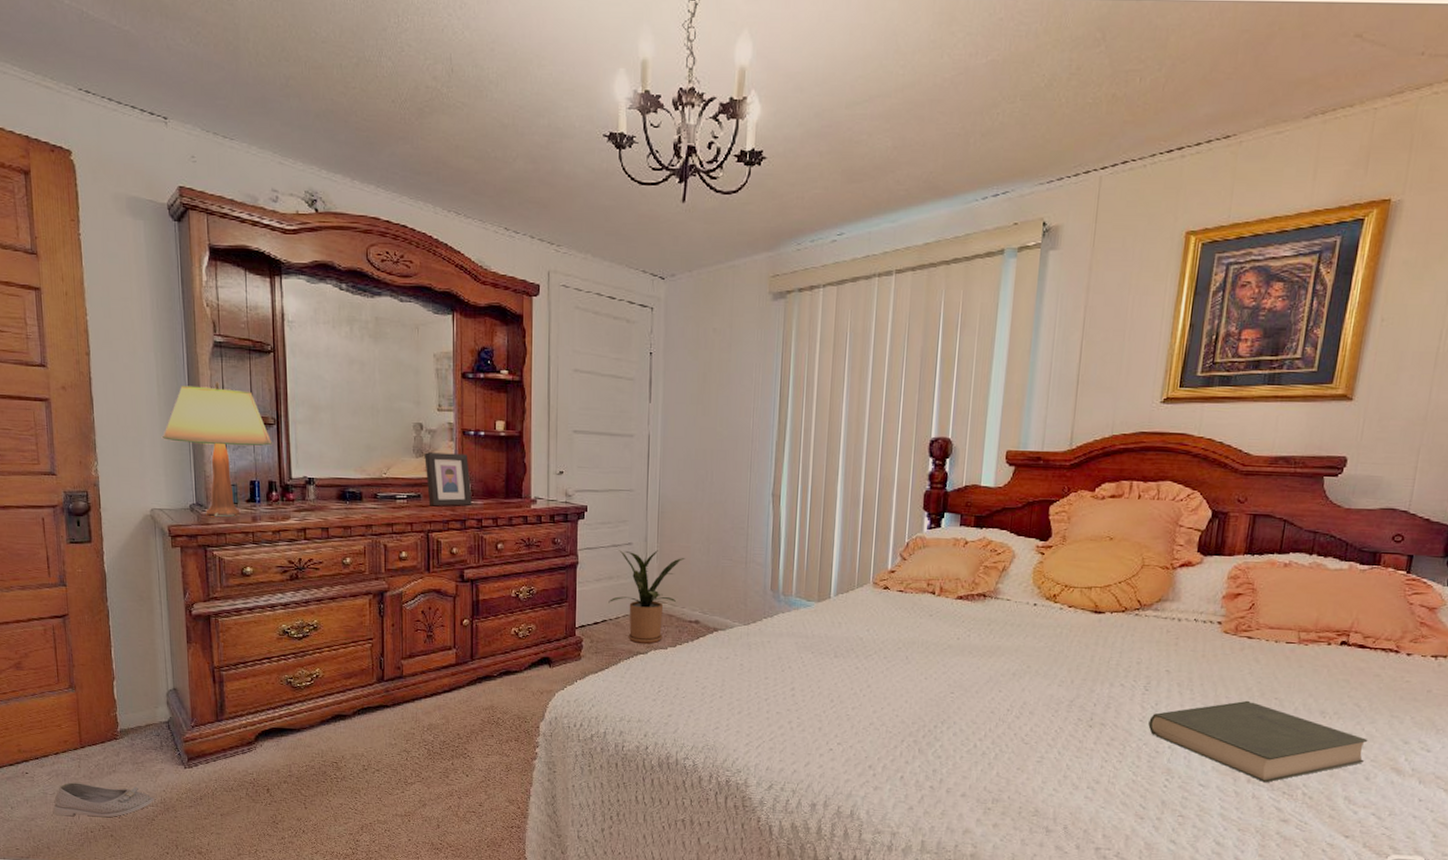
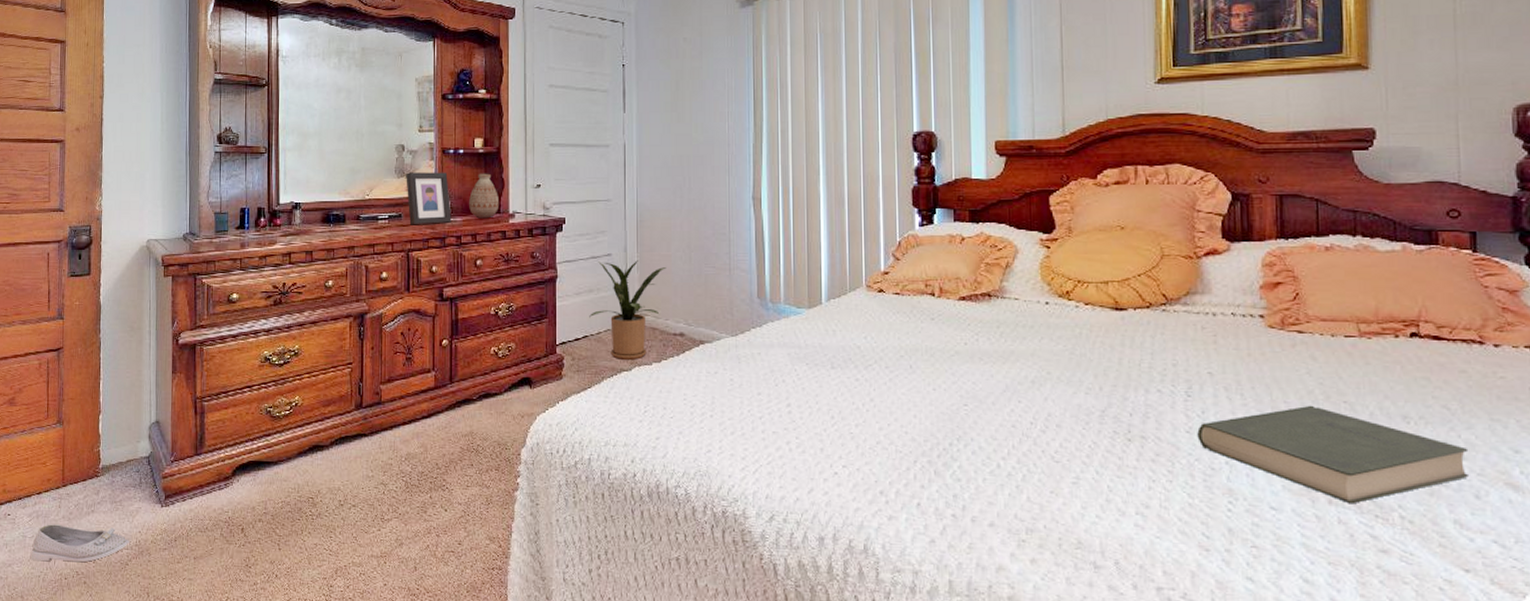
table lamp: present [162,382,272,518] -> none [163,116,263,245]
vase: none [490,457,521,503] -> present [469,173,500,219]

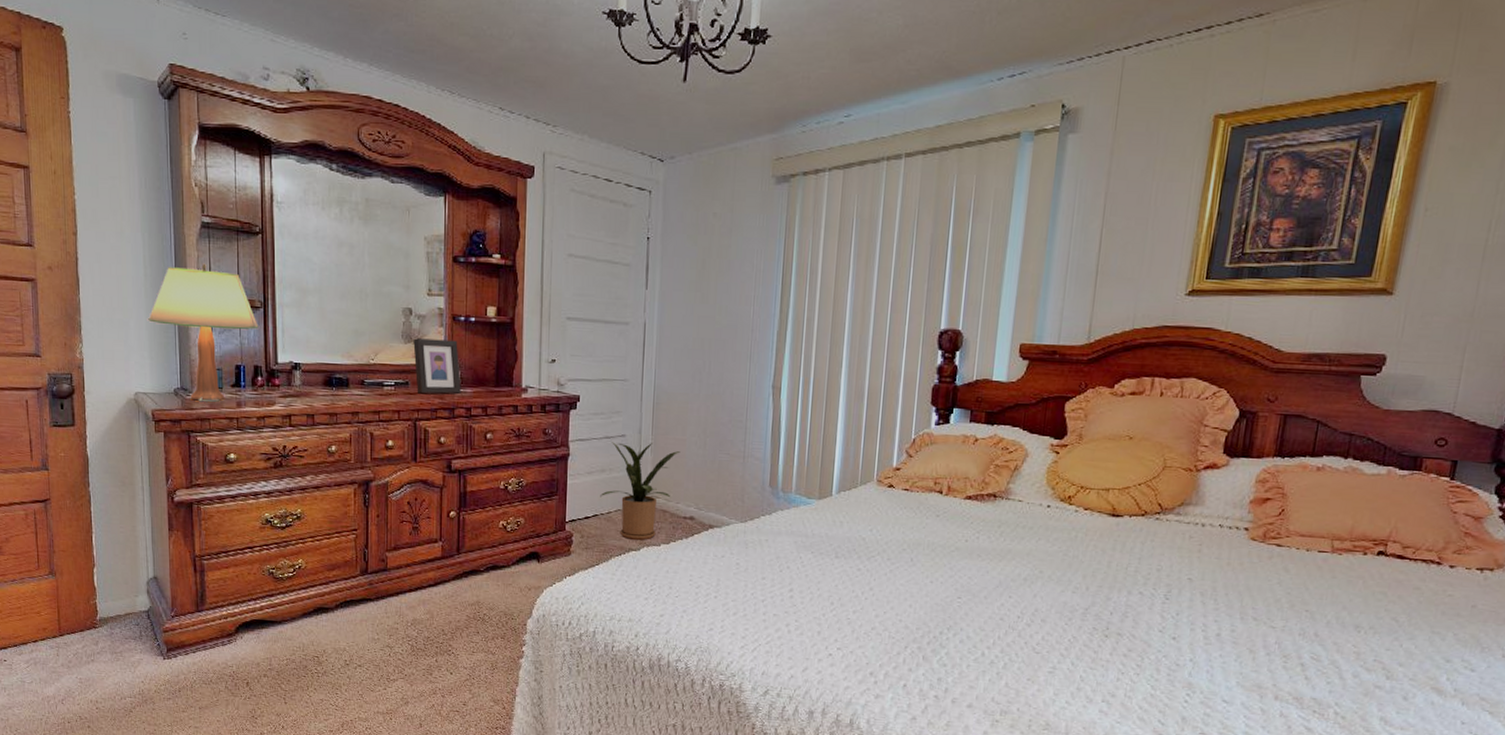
shoe: present [30,524,130,563] -> none [30,671,133,708]
table lamp: none [163,116,263,245] -> present [148,263,259,403]
vase: present [469,173,500,219] -> none [480,344,512,392]
book: present [1197,405,1469,503] -> none [1168,612,1407,700]

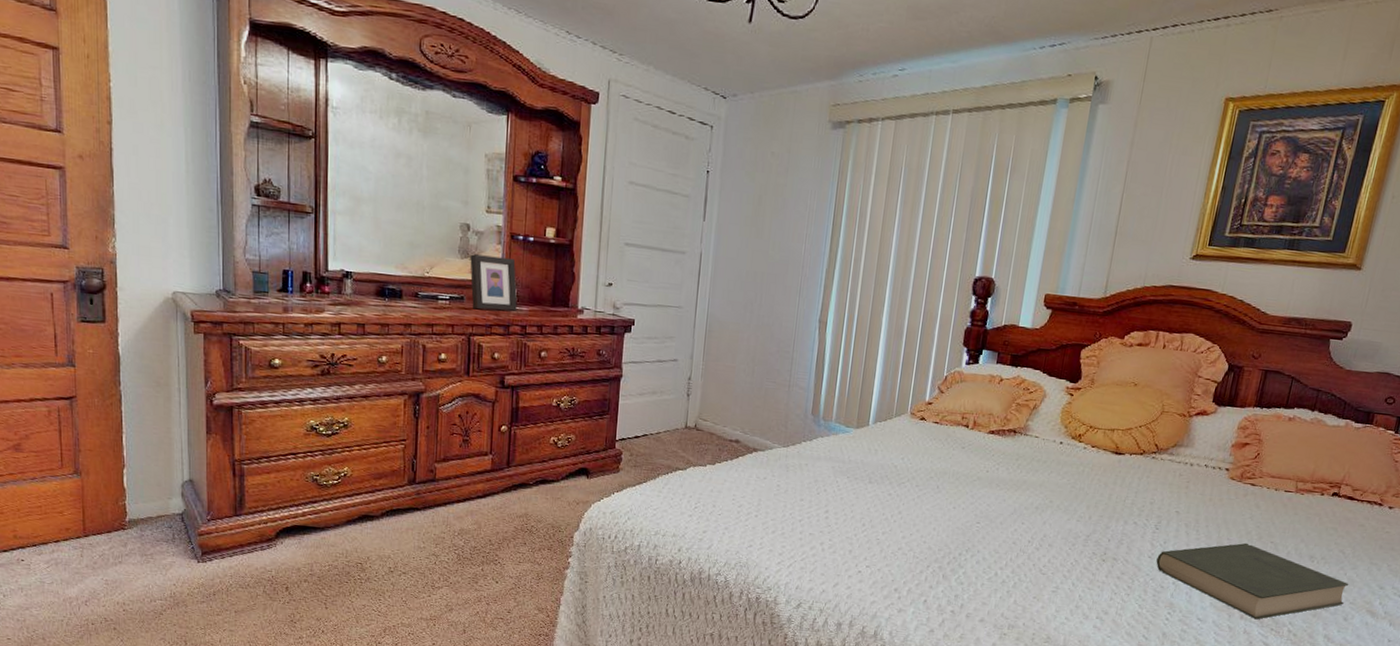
table lamp: present [148,263,259,403] -> none [189,164,309,307]
house plant: present [600,440,681,541] -> none [650,364,730,461]
book: none [1168,612,1407,700] -> present [1156,543,1349,619]

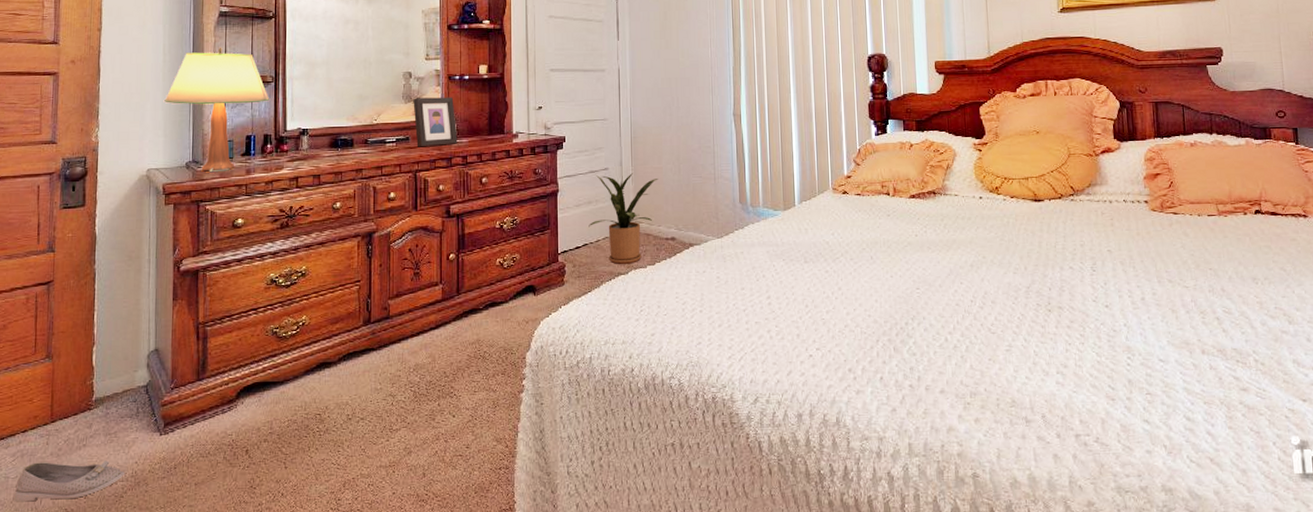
shoe: none [50,572,164,610] -> present [12,460,126,502]
table lamp: none [189,164,309,307] -> present [164,47,269,173]
house plant: none [650,364,730,461] -> present [588,173,658,265]
book: present [1156,543,1349,619] -> none [1101,273,1302,352]

